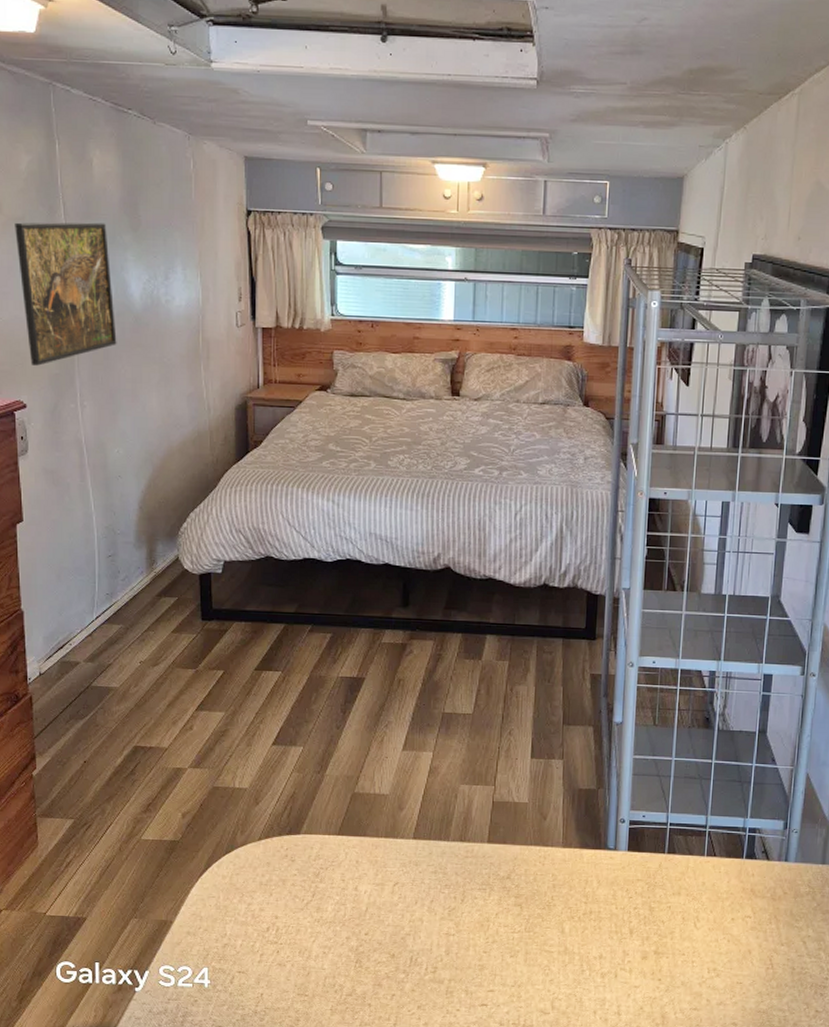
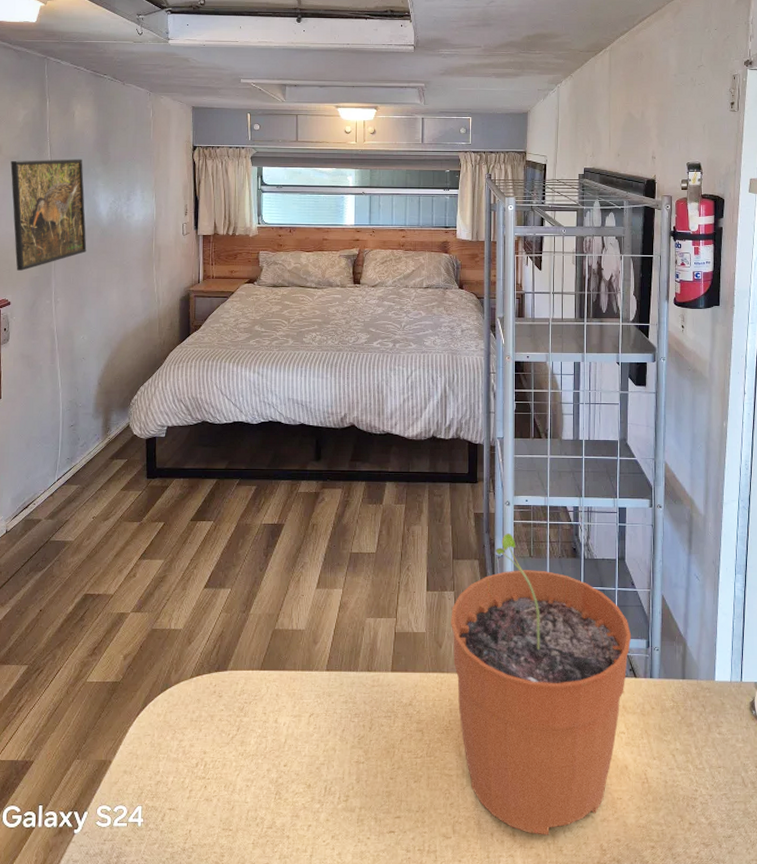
plant pot: none [558,698,768,1016] -> present [451,533,632,835]

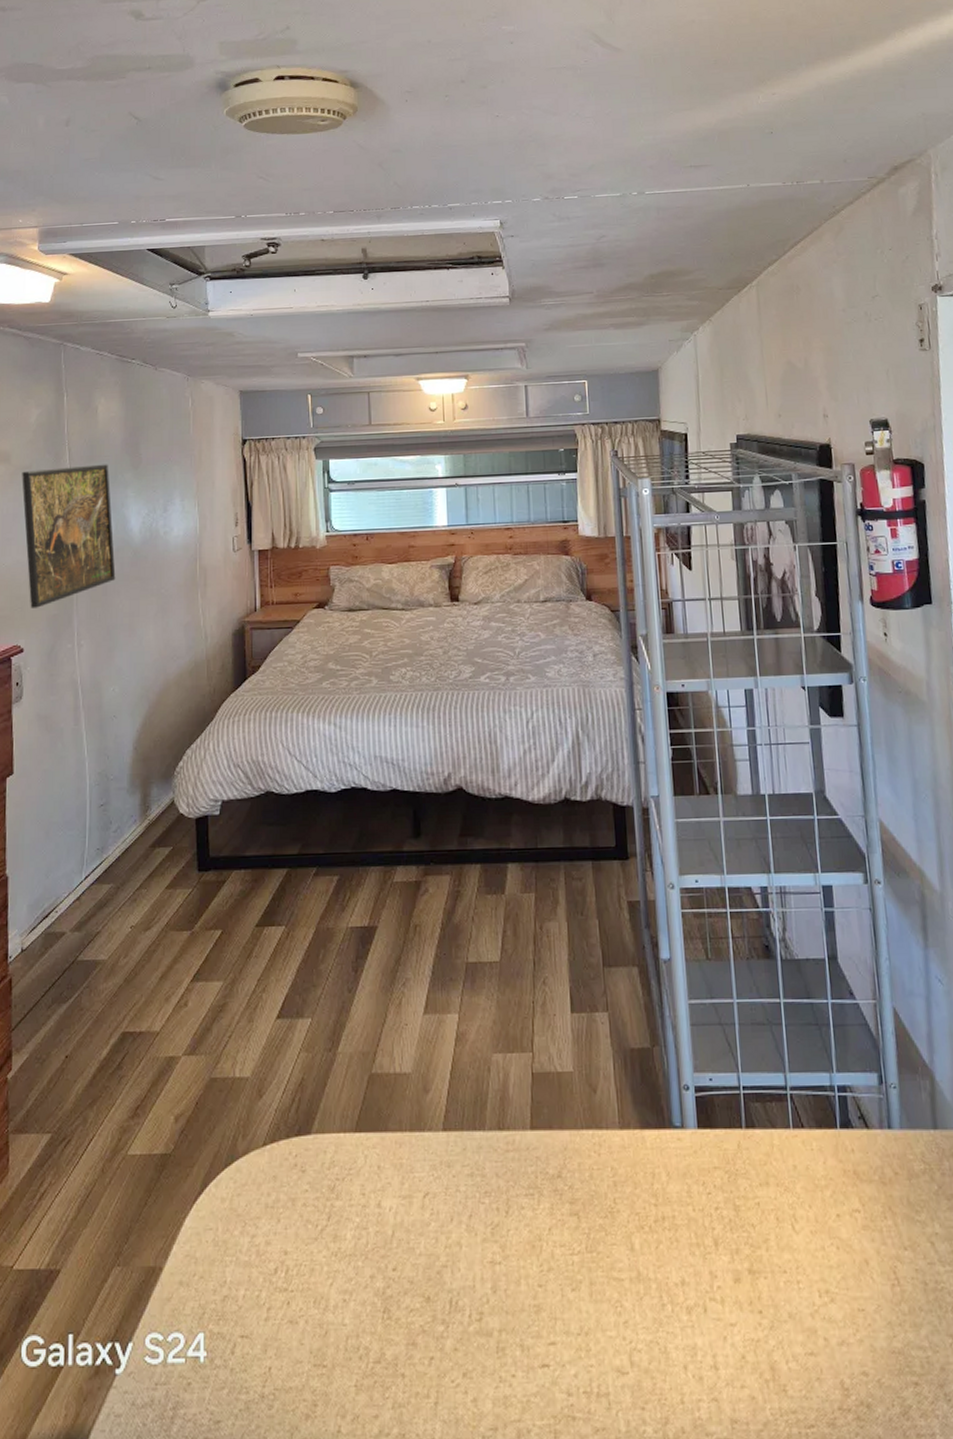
plant pot: present [451,533,632,835] -> none [606,928,857,1368]

